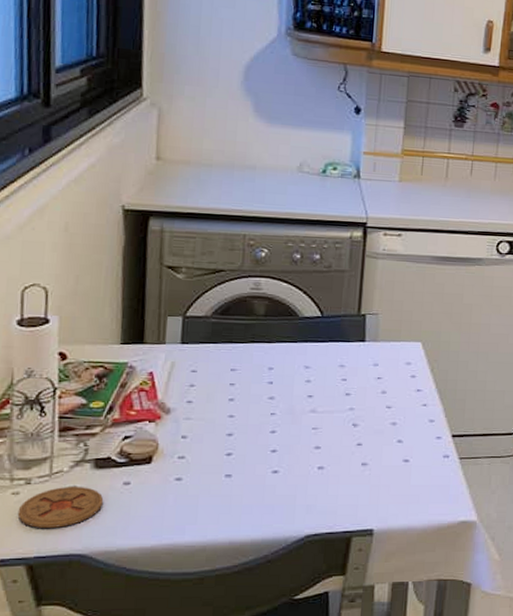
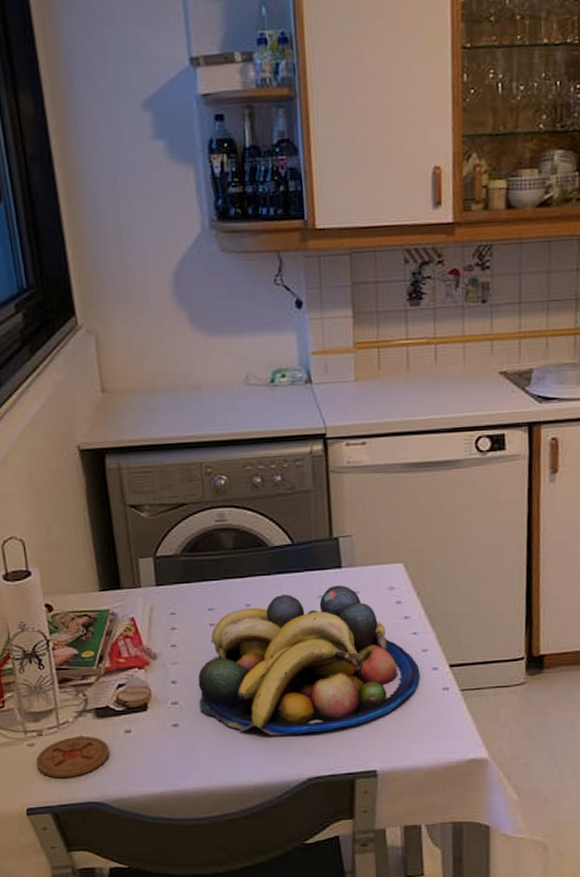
fruit bowl: none [207,357,425,493] -> present [198,585,420,736]

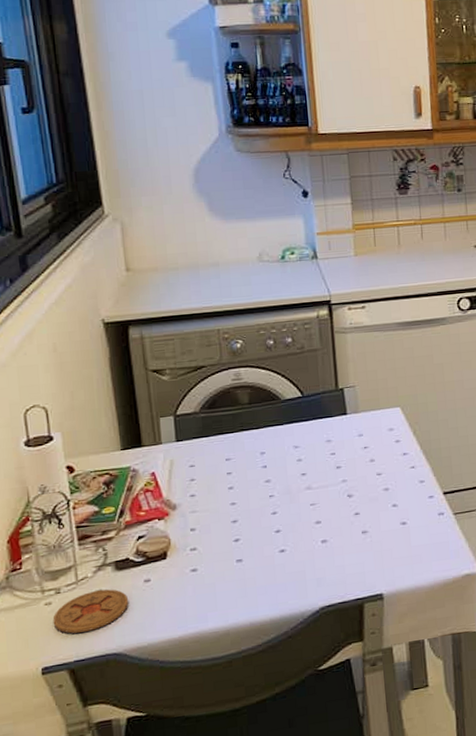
fruit bowl: present [198,585,420,736] -> none [216,429,419,572]

